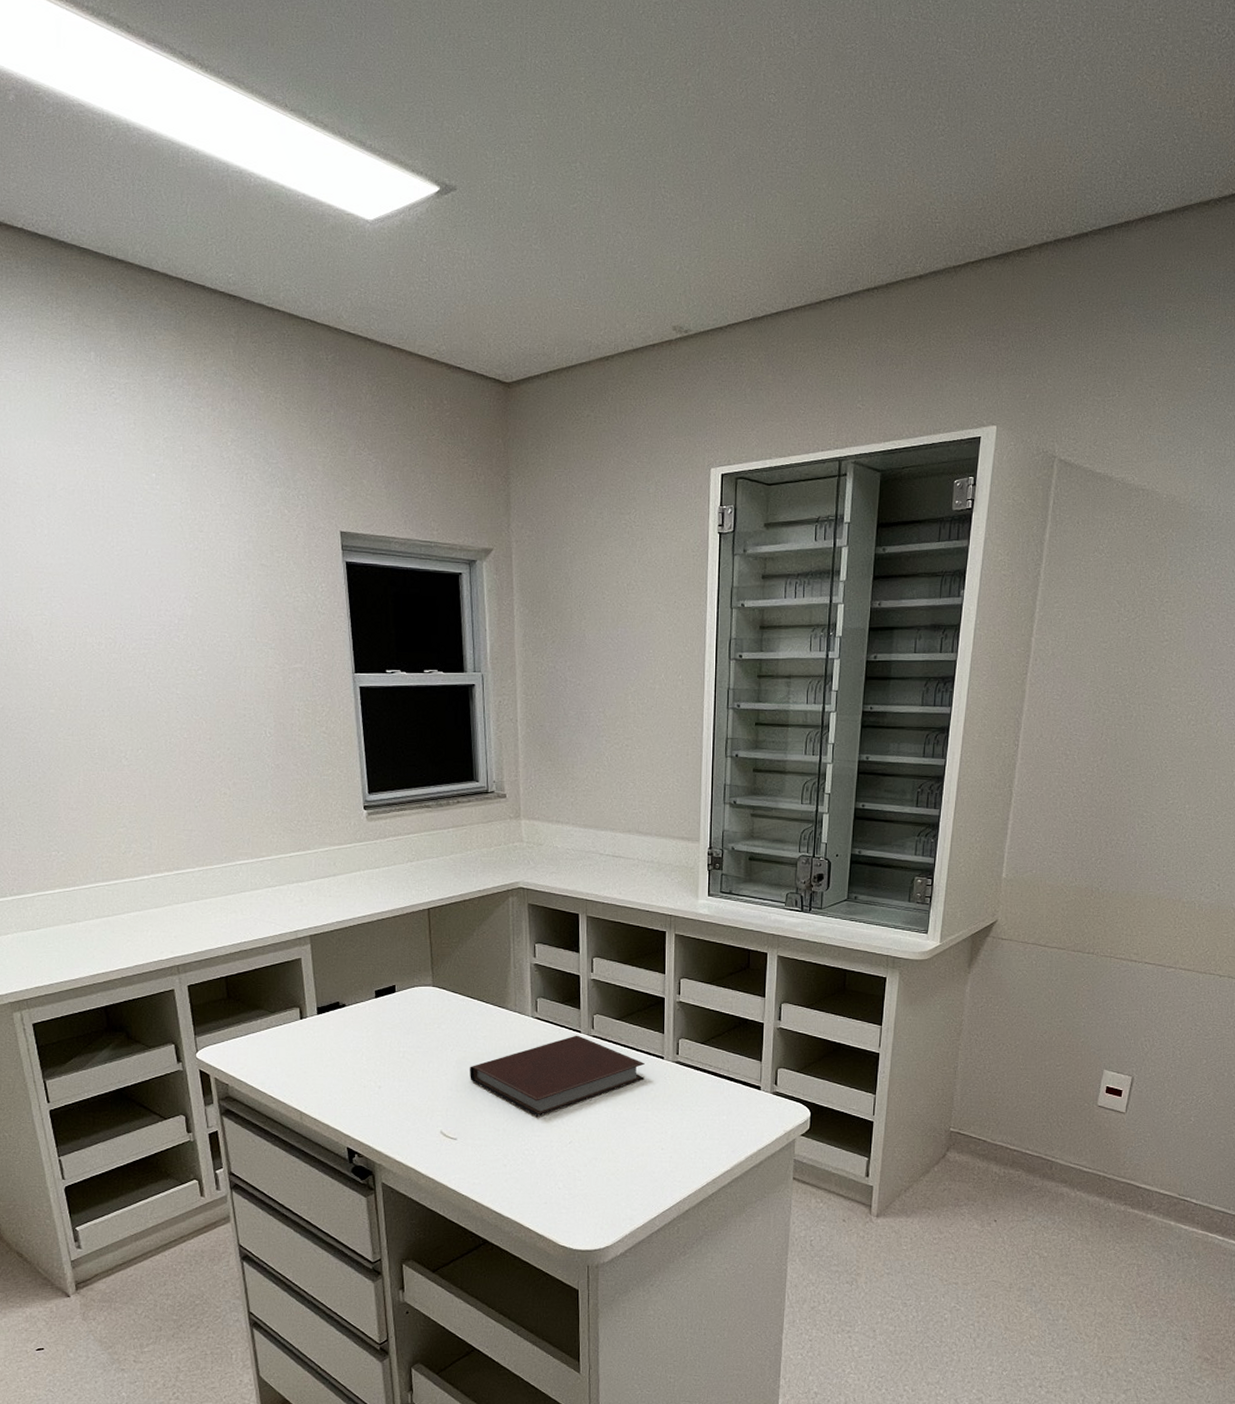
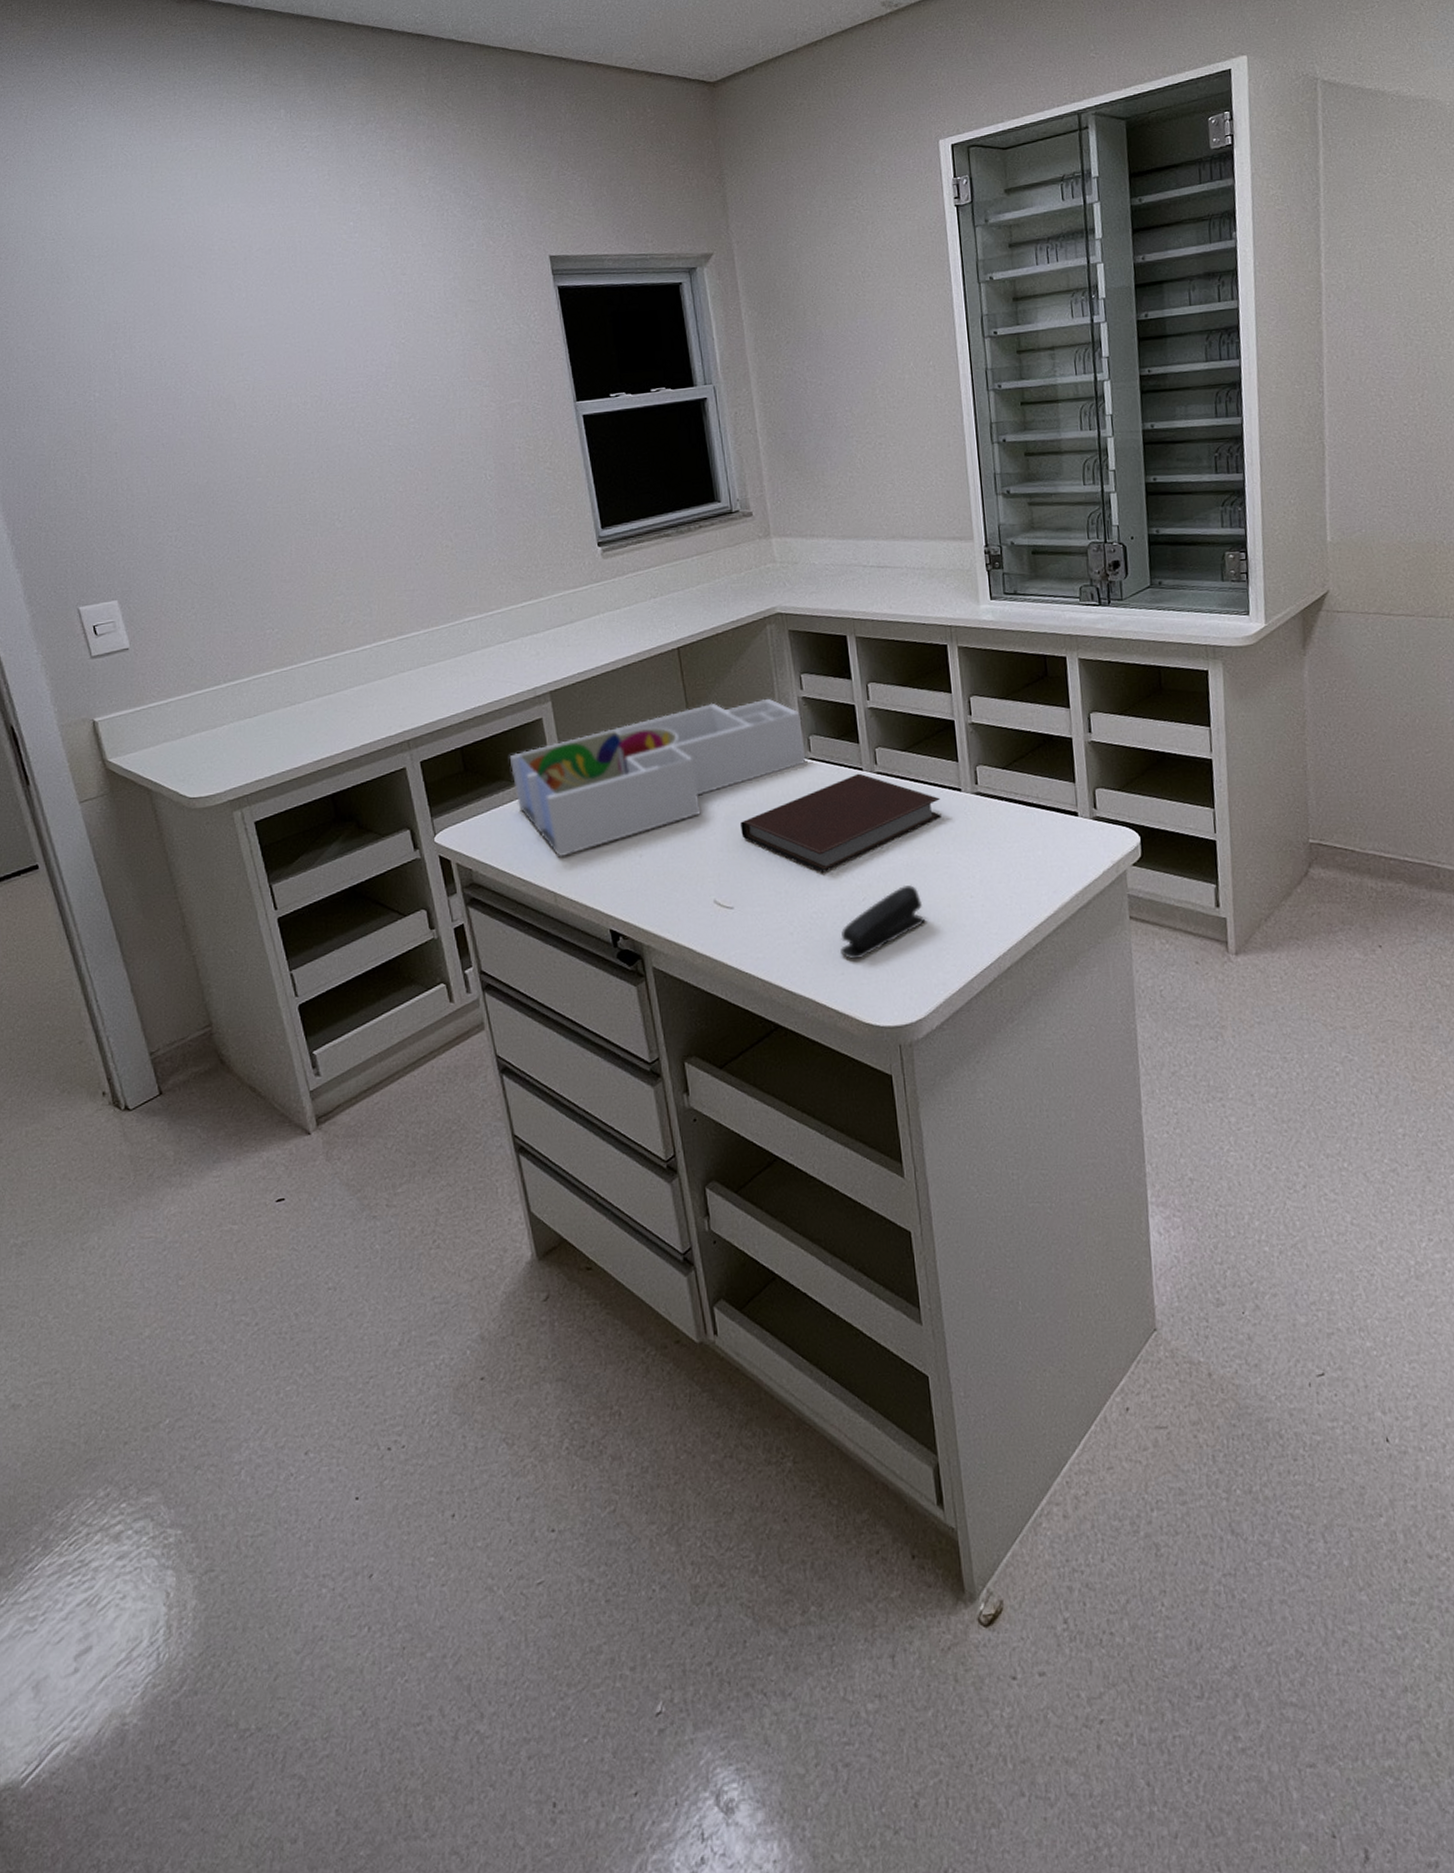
desk organizer: none [269,960,533,1082] -> present [509,698,806,858]
stapler: none [546,1134,621,1191] -> present [840,885,926,959]

